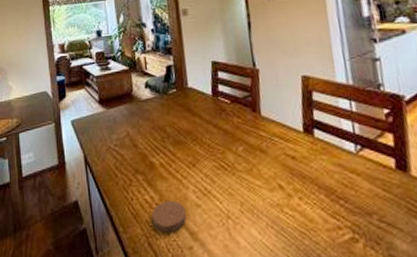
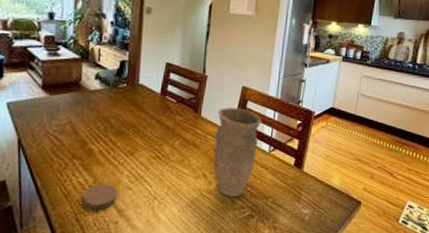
vase: none [279,101,341,215] -> present [213,107,262,198]

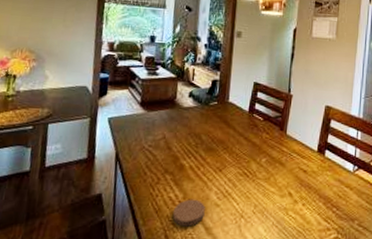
vase: present [213,107,262,198] -> none [299,126,345,218]

